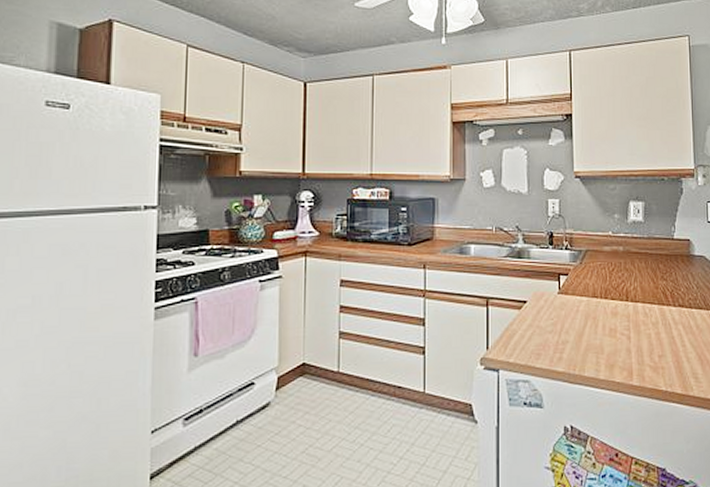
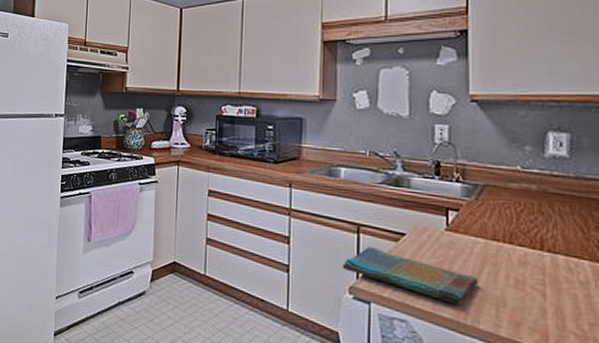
dish towel: none [474,317,584,359] -> present [342,246,479,306]

